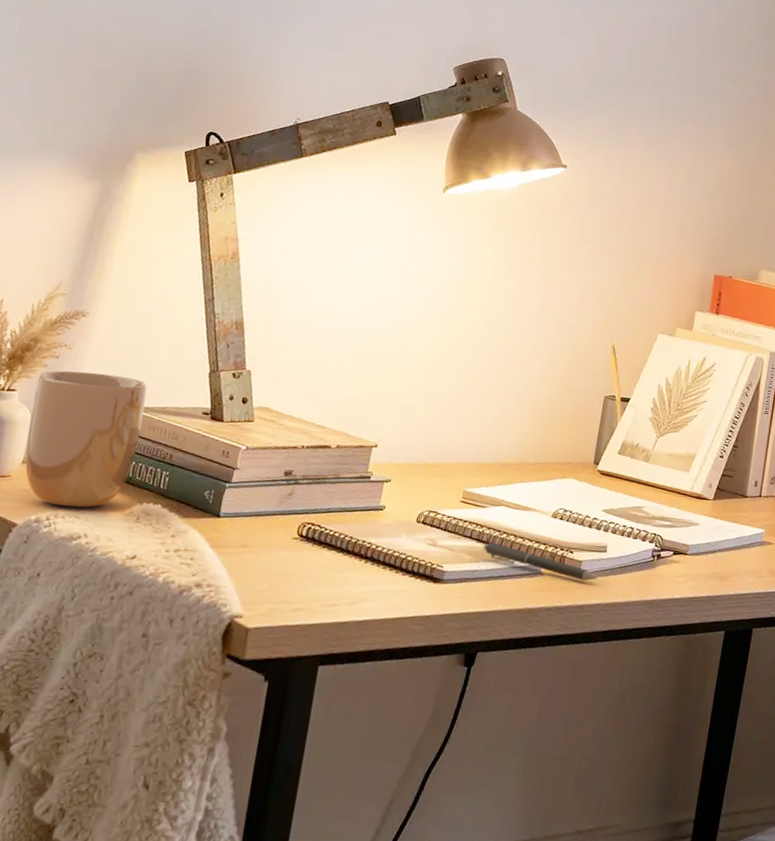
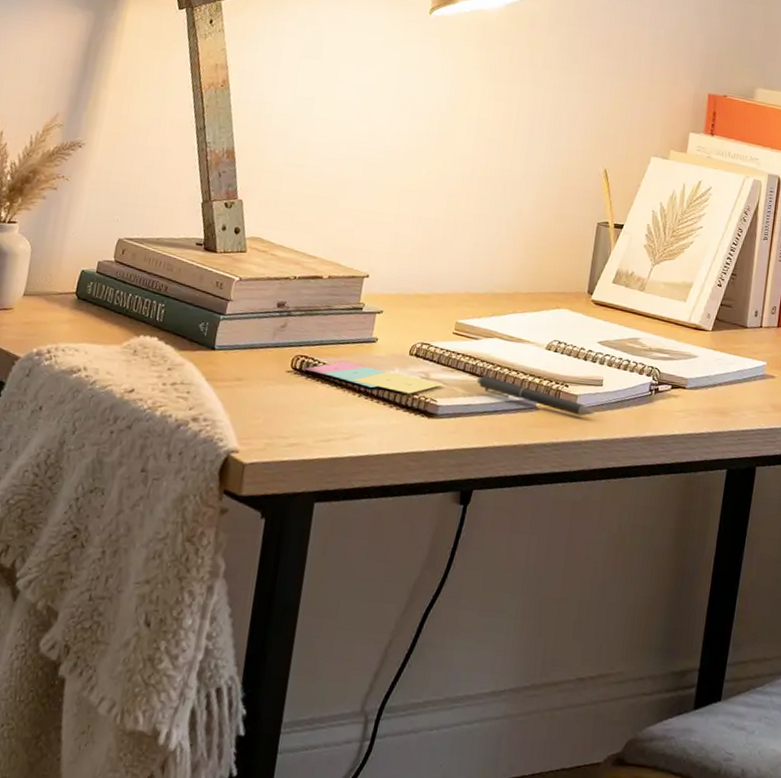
cup: present [25,370,148,508] -> none [26,202,142,341]
sticky notes: none [310,528,450,560] -> present [303,361,443,394]

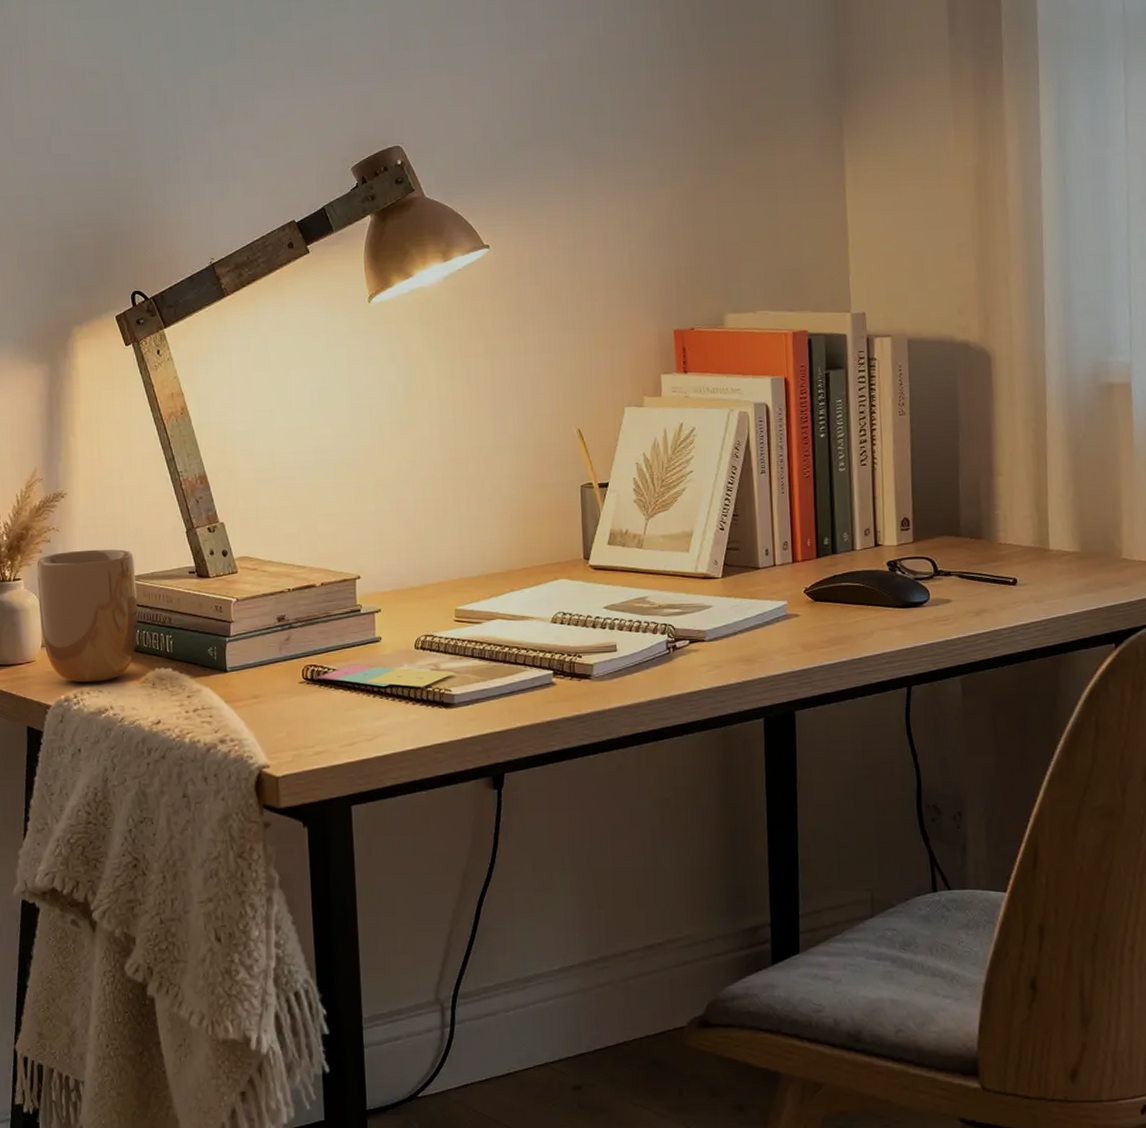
cup: none [26,202,142,341] -> present [37,549,138,683]
pen: present [476,375,594,416] -> none [487,658,613,685]

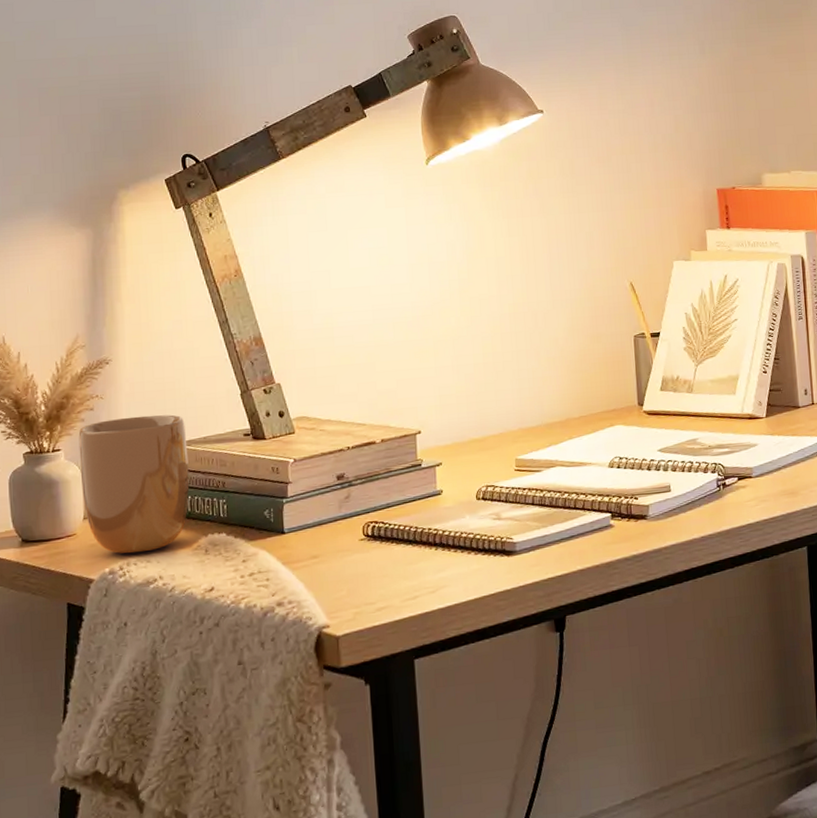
sticky notes: present [315,664,454,687] -> none [376,518,516,539]

